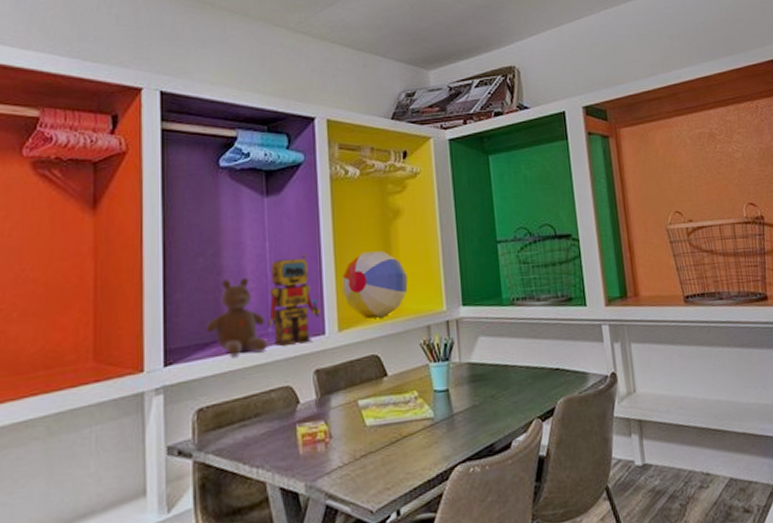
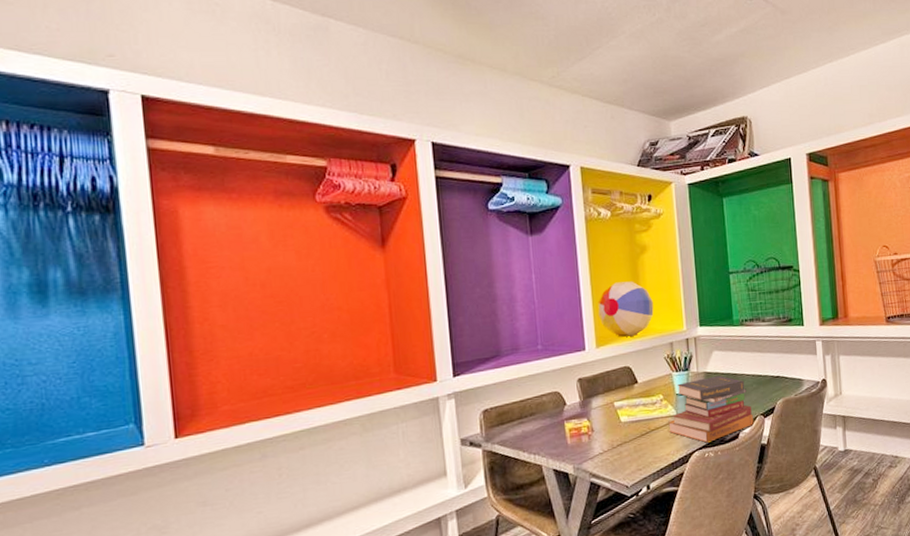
stuffed bear: present [206,277,268,357] -> none [485,304,538,369]
toy robot: present [267,253,321,347] -> none [537,283,582,361]
books: none [424,367,529,454] -> present [668,375,754,443]

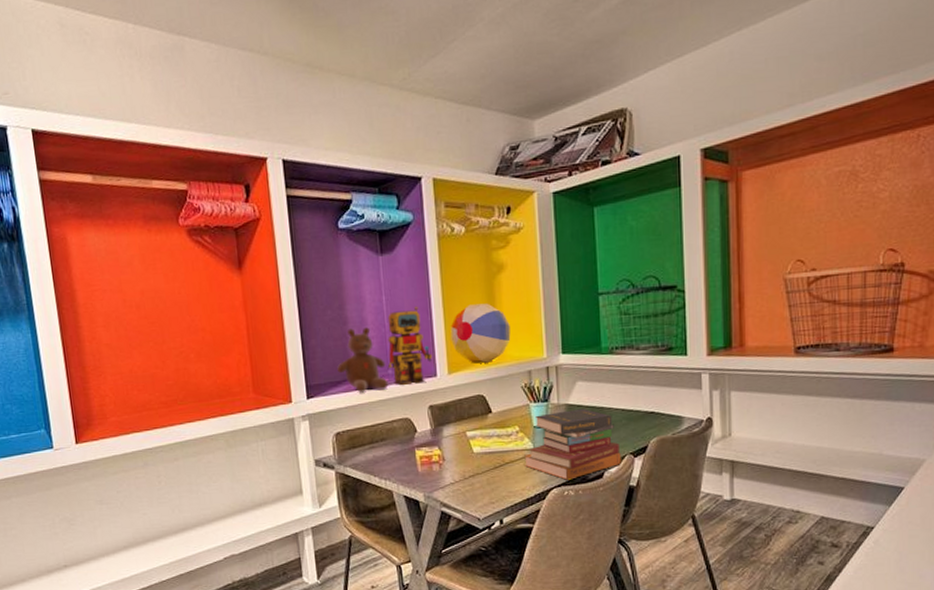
stuffed bear: none [485,304,538,369] -> present [337,327,389,393]
toy robot: none [537,283,582,361] -> present [387,306,433,386]

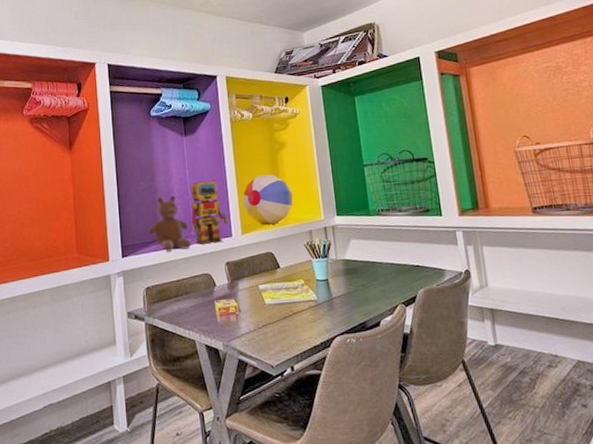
books: present [524,408,621,480] -> none [310,263,395,329]

